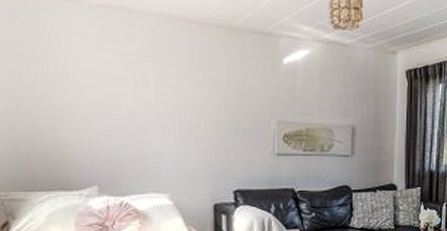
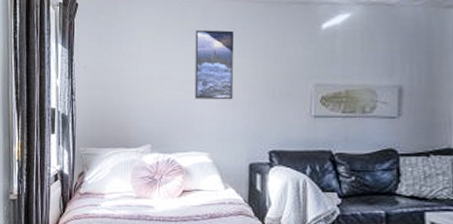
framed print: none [145,51,193,135] -> present [195,29,234,100]

